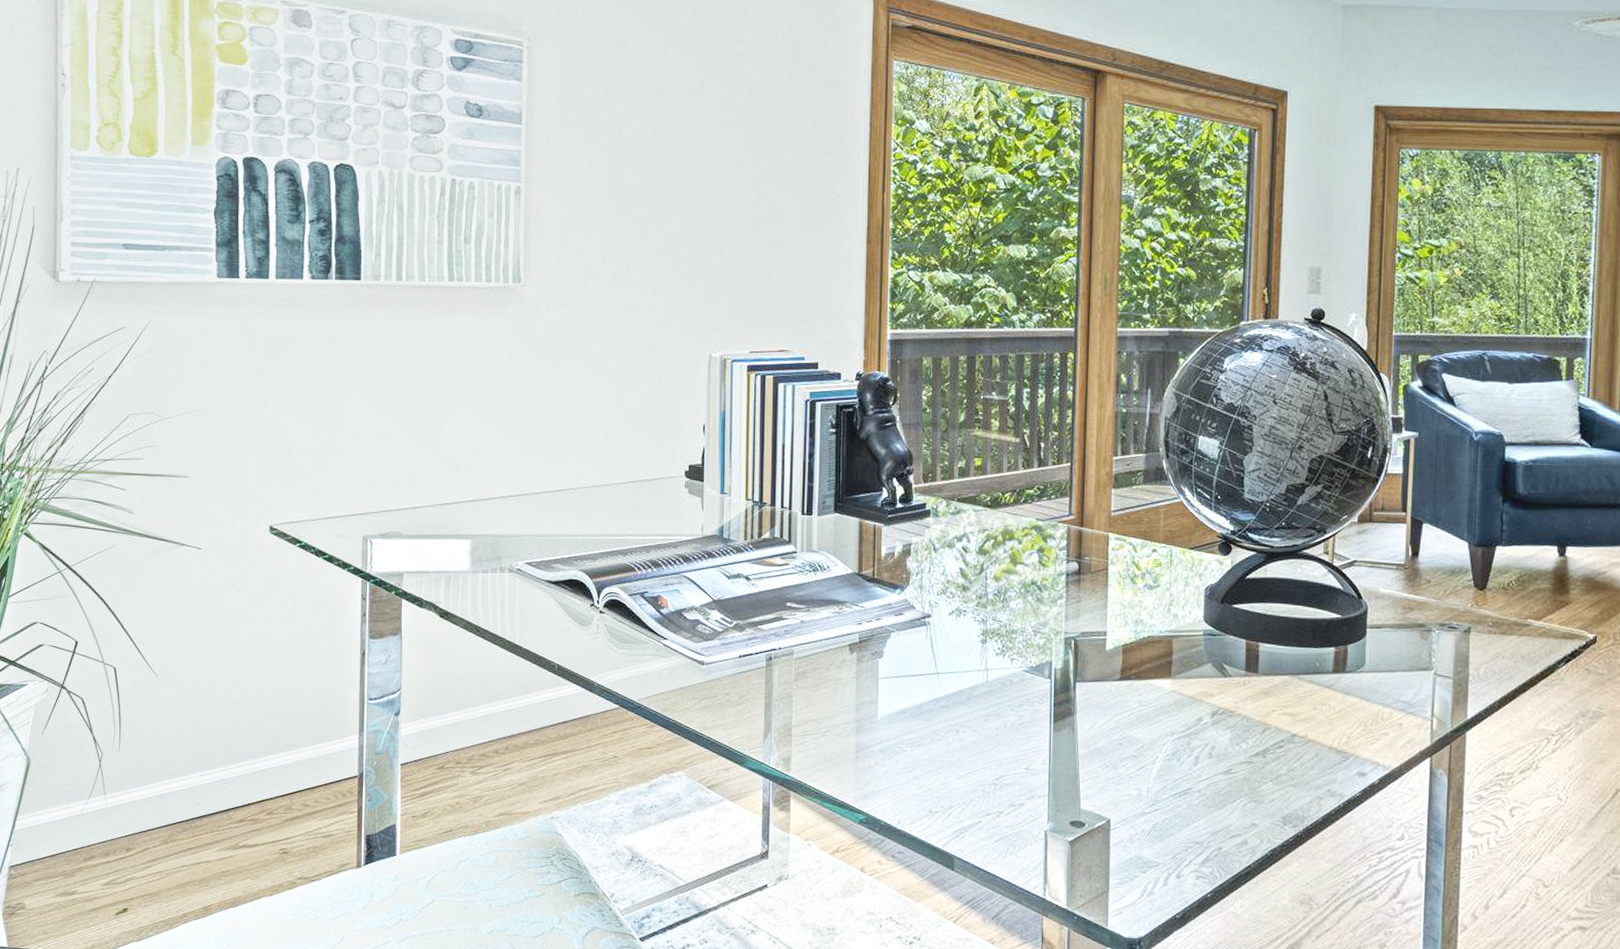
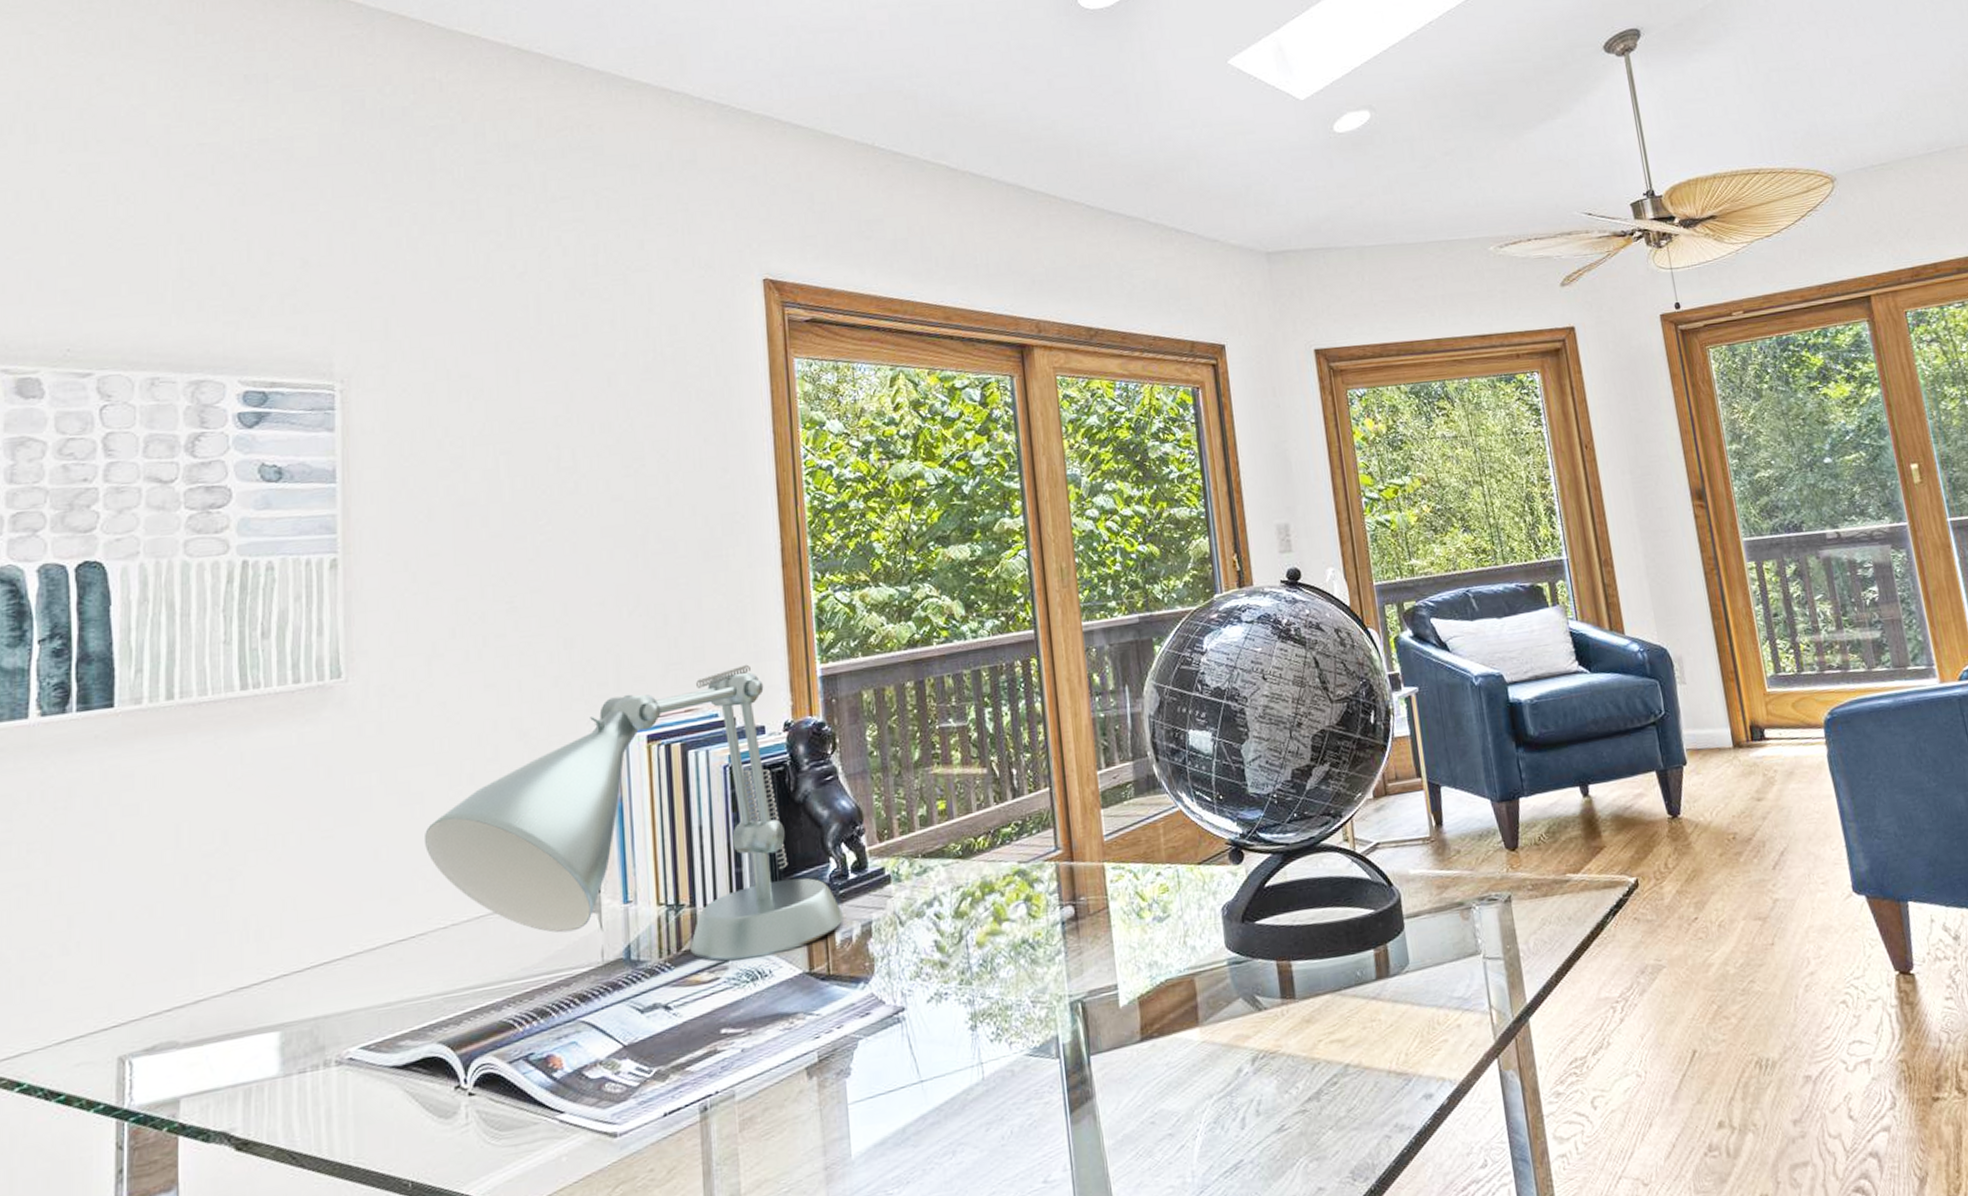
desk lamp: none [576,320,889,555] -> present [424,664,843,963]

